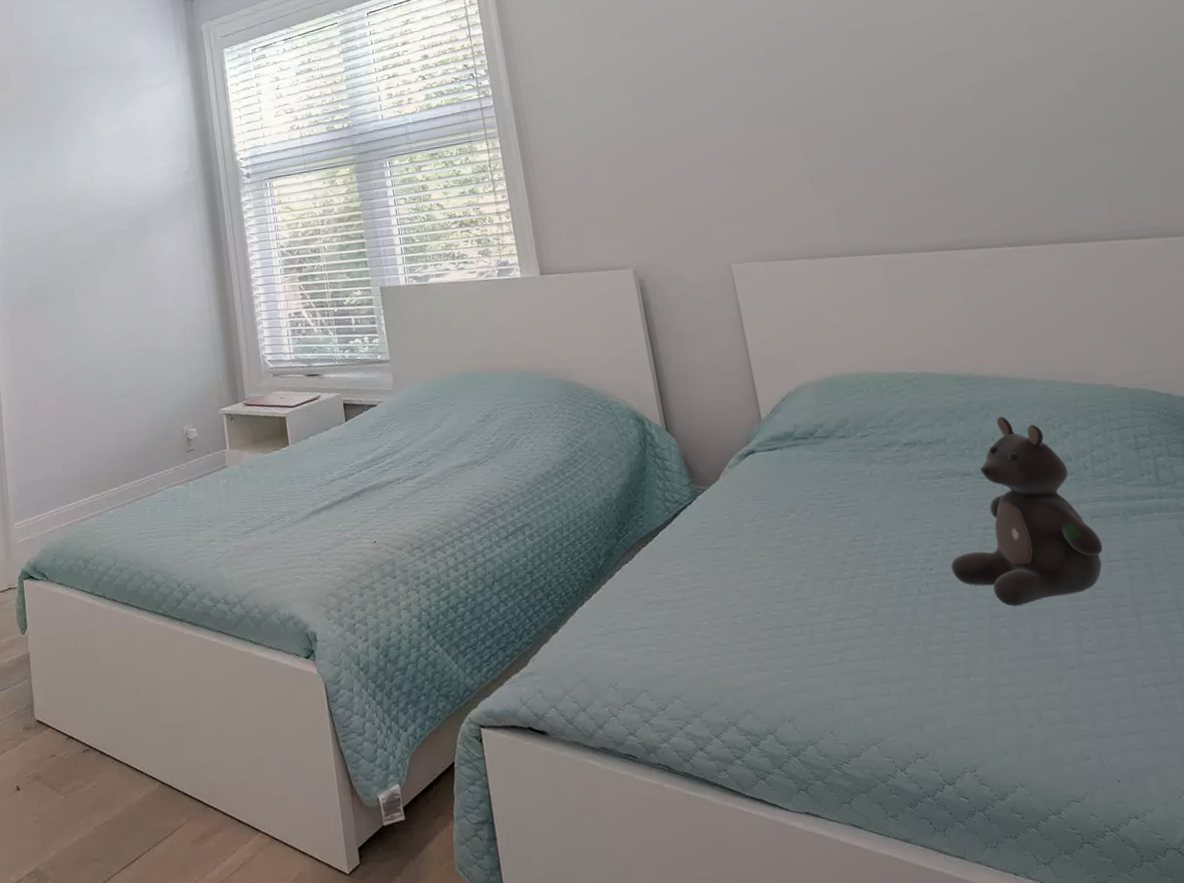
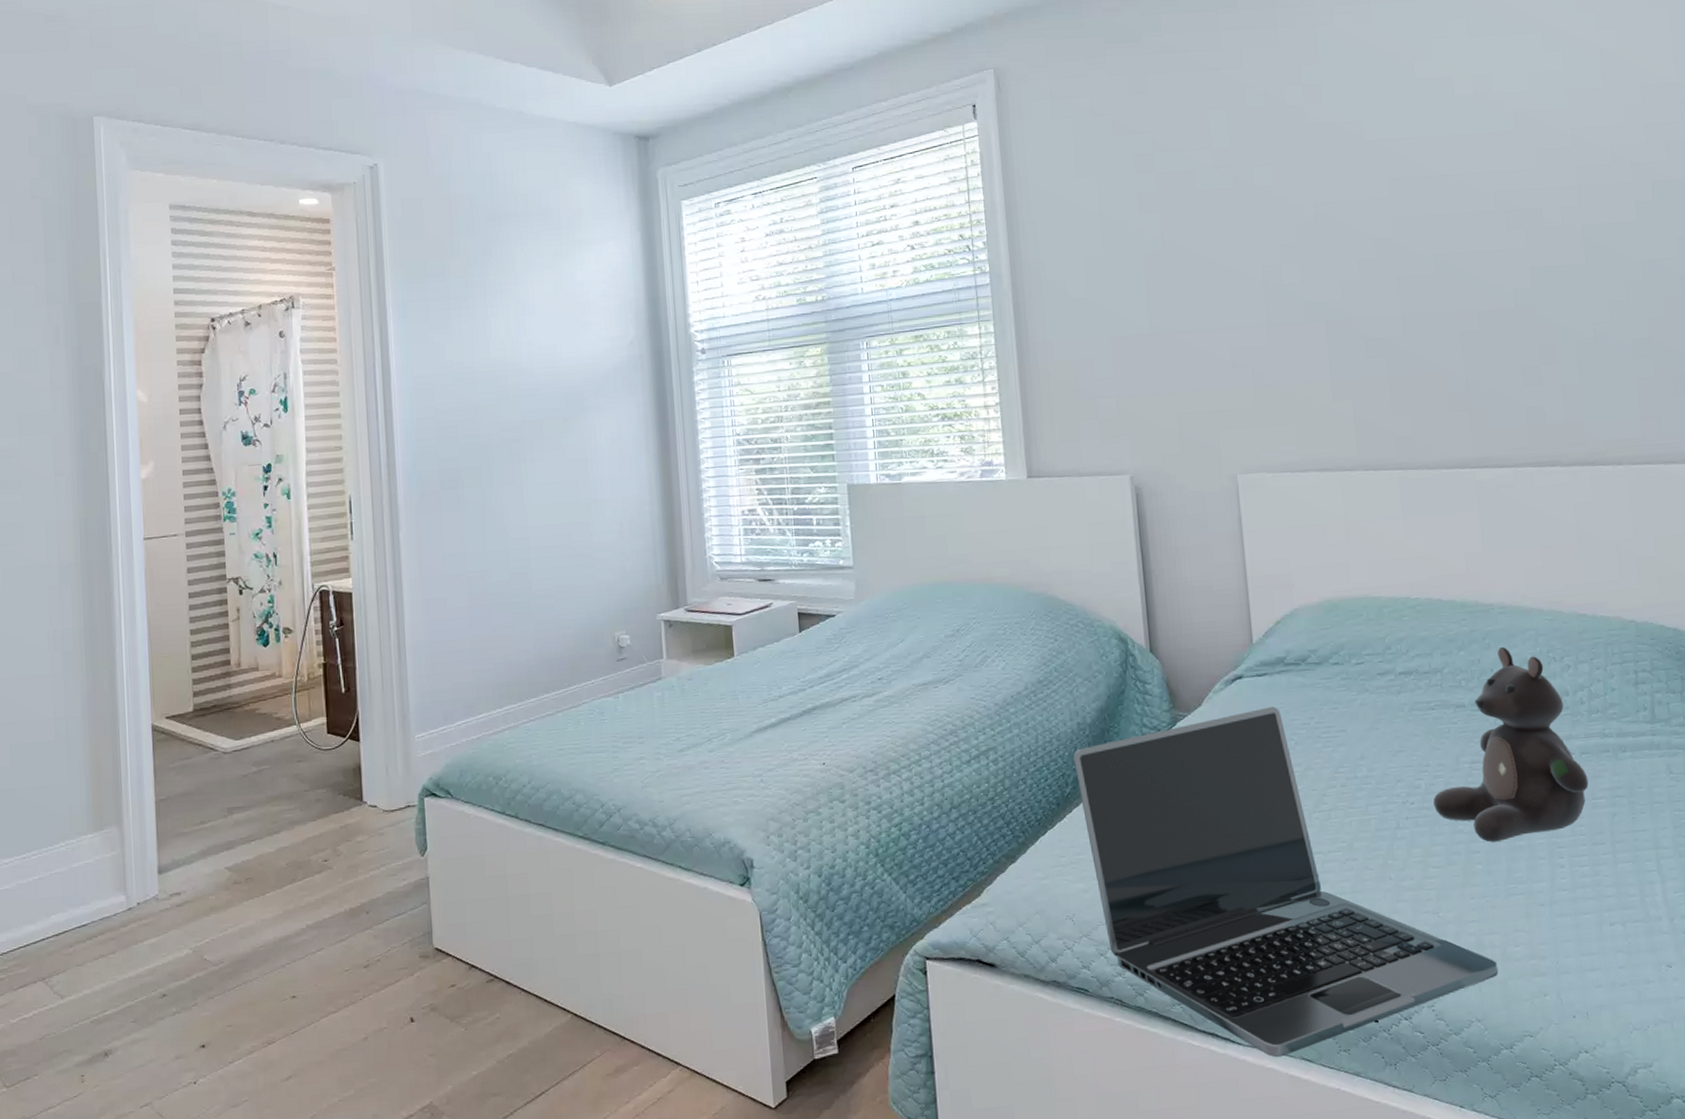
laptop: none [603,478,1036,824] -> present [1073,706,1498,1058]

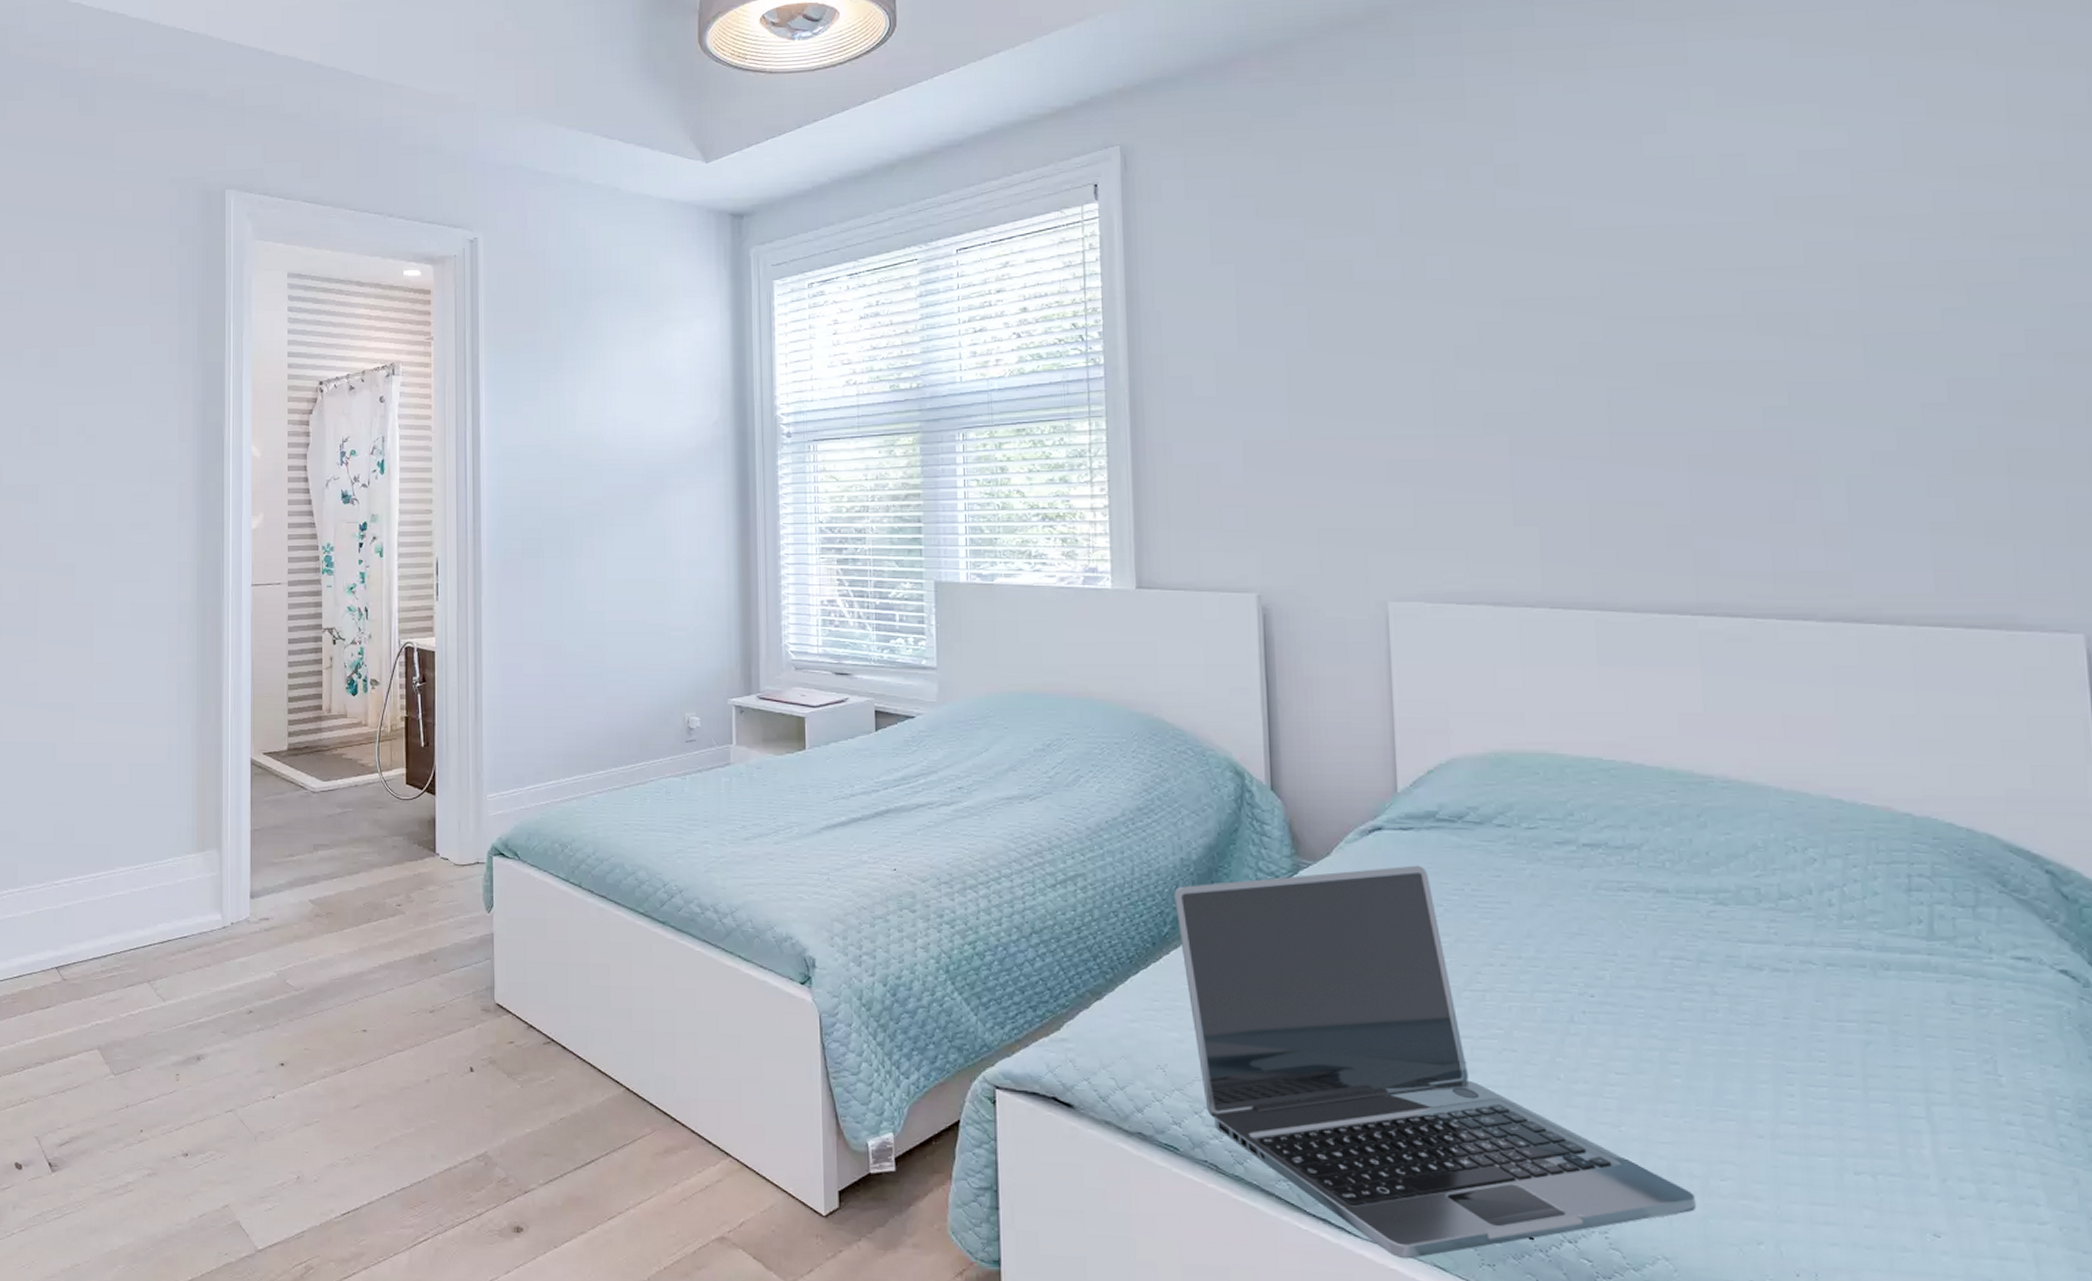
stuffed animal: present [1433,646,1589,843] -> none [1620,827,1834,1055]

